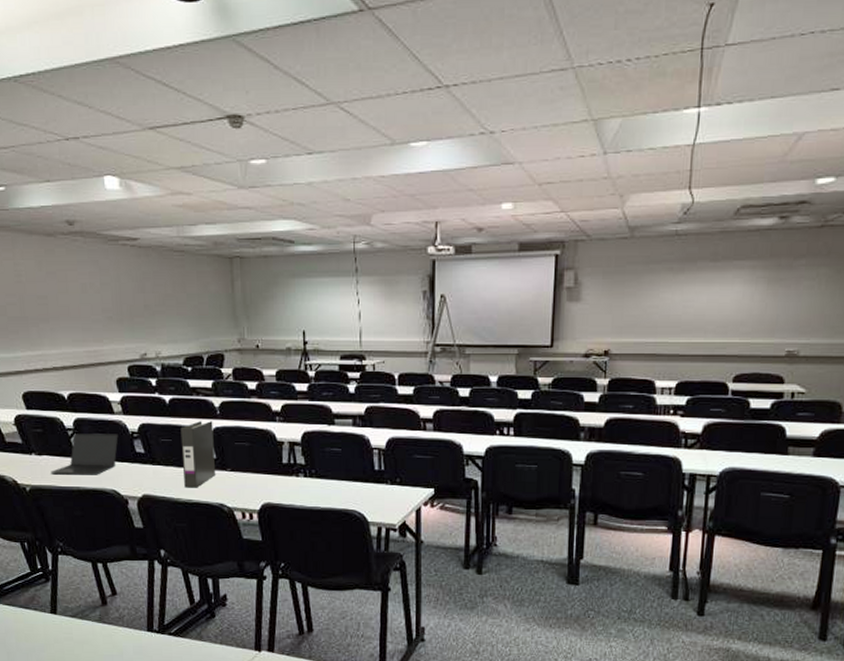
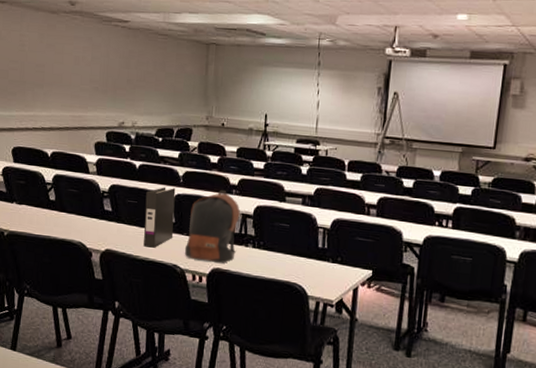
laptop: present [51,433,119,475] -> none [27,188,91,227]
backpack: none [230,417,287,497] -> present [184,189,240,263]

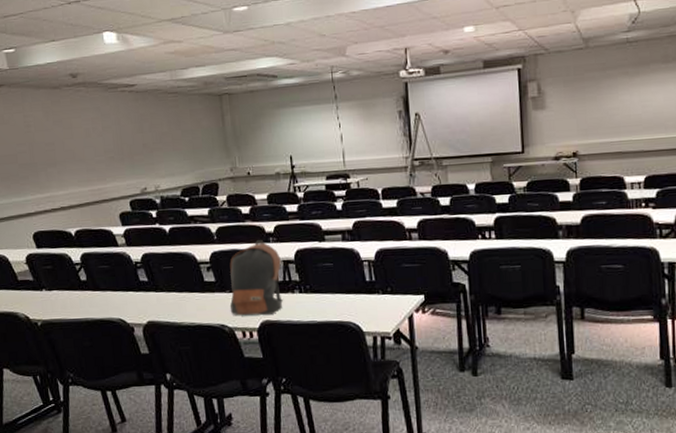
binder: present [143,187,176,248] -> none [181,246,216,312]

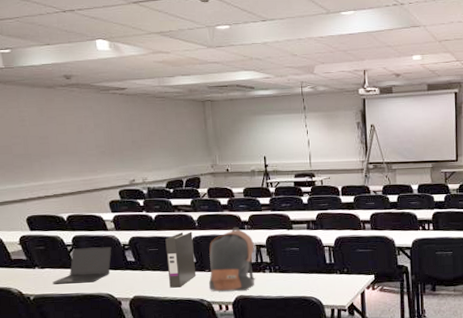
laptop: none [60,265,123,308] -> present [52,247,112,285]
binder: none [181,246,216,312] -> present [165,232,197,288]

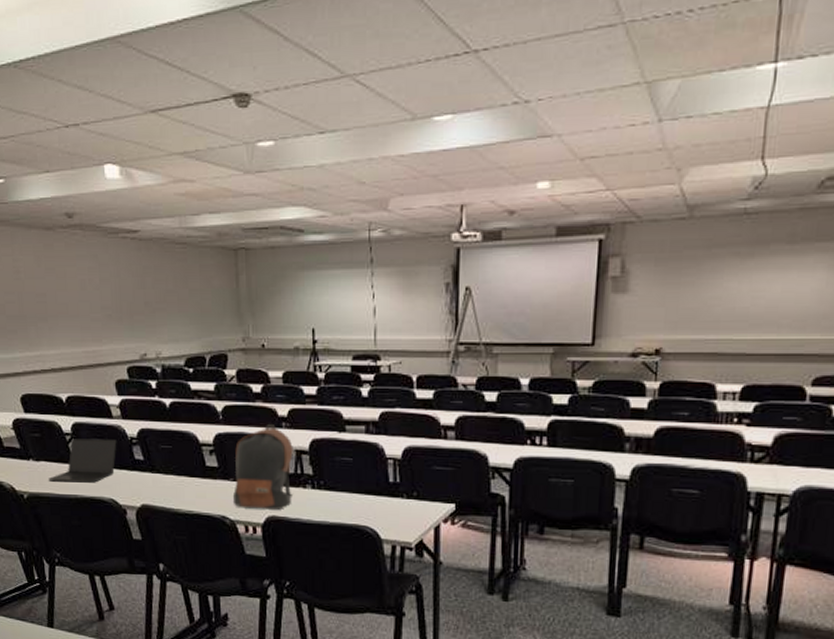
binder: present [165,232,197,288] -> none [181,426,218,498]

